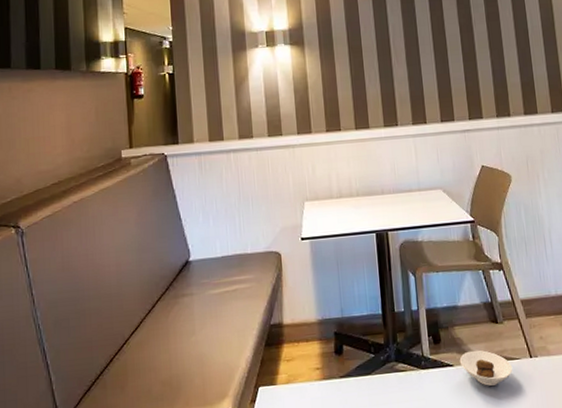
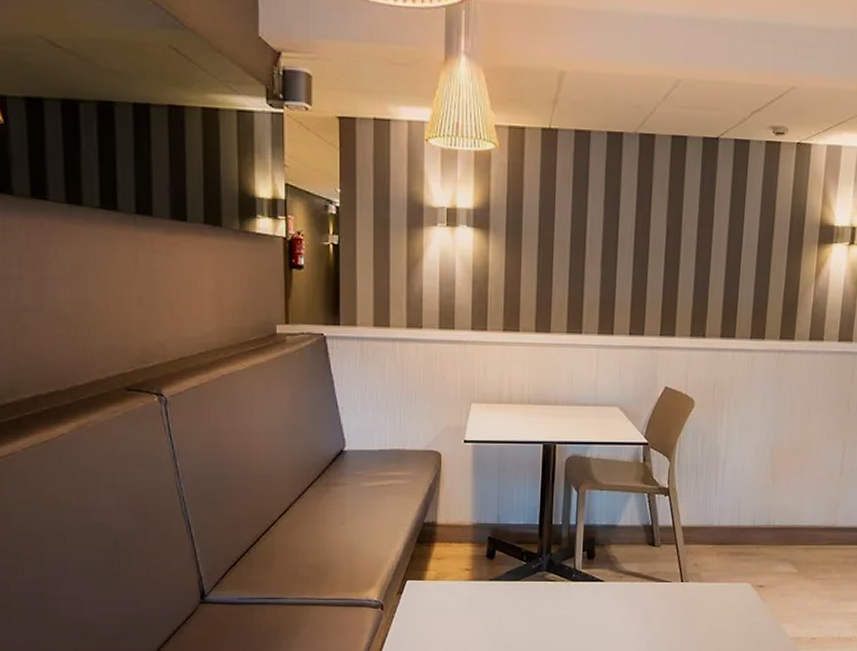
saucer: present [459,350,513,386] -> none [610,569,662,603]

